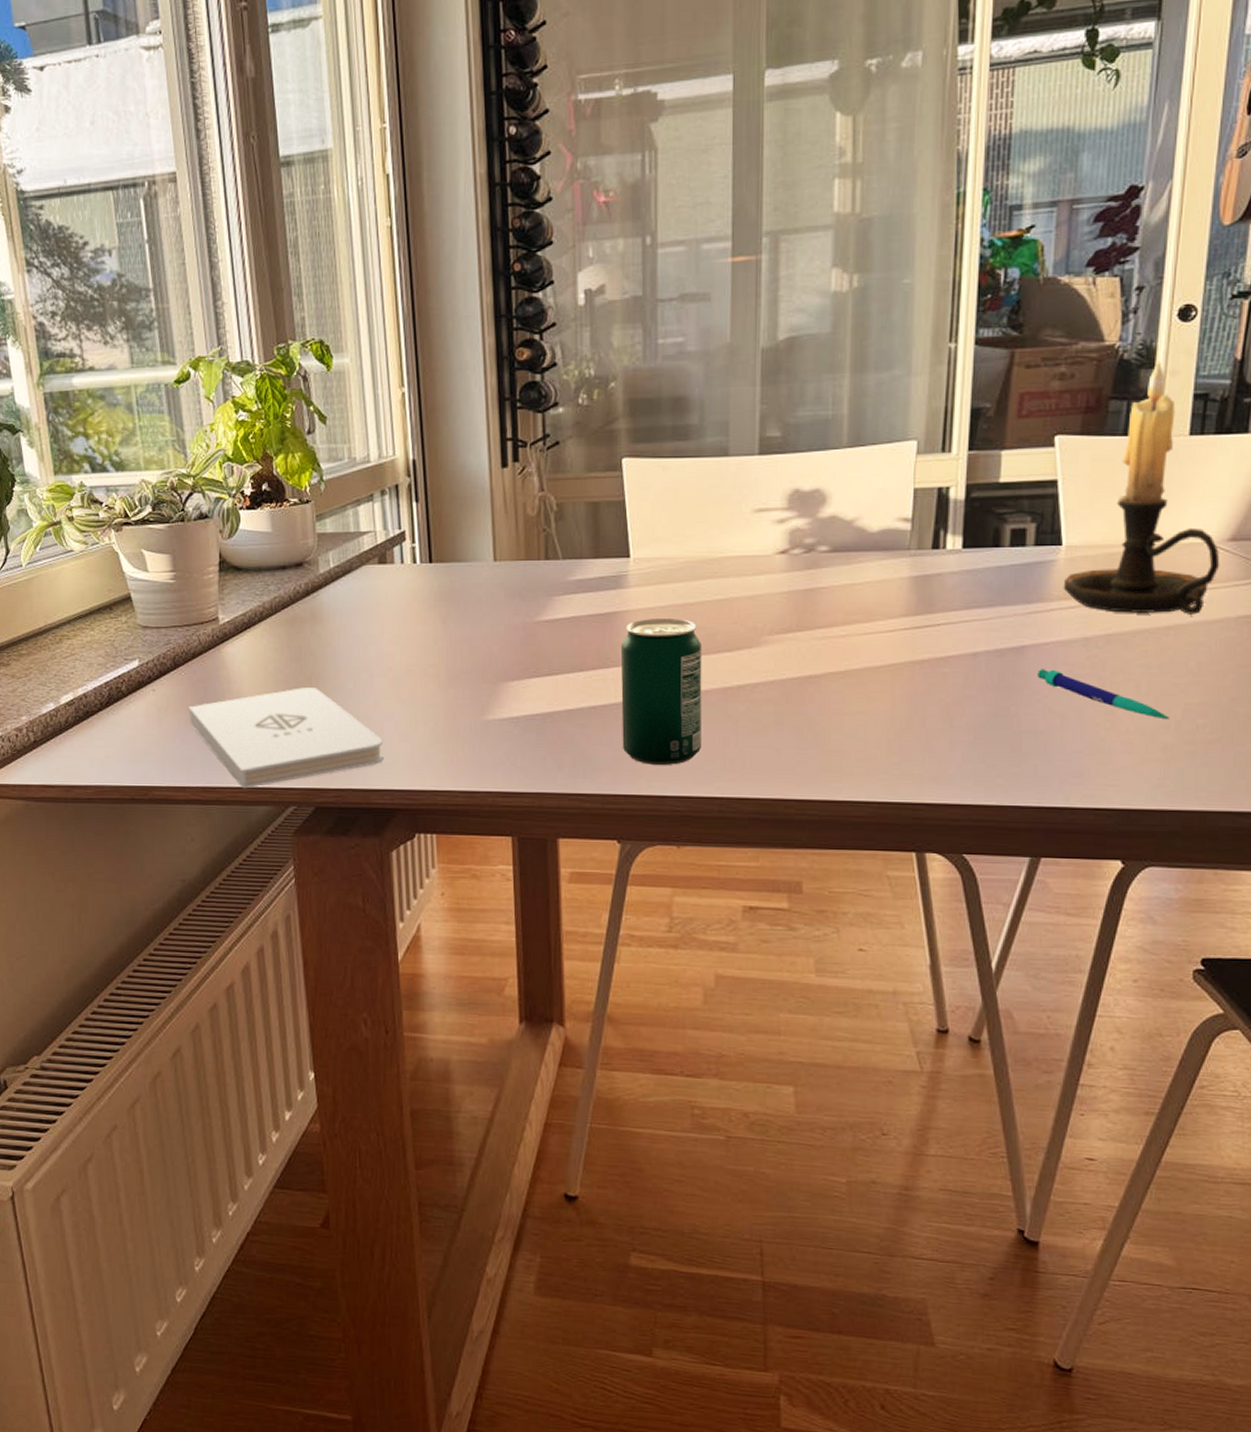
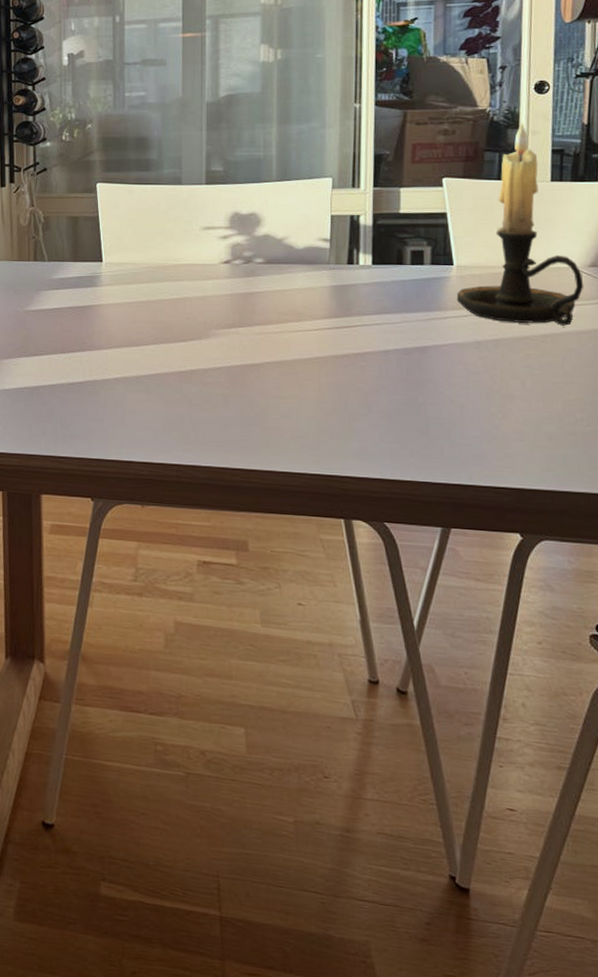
beverage can: present [620,617,703,766] -> none [94,311,162,436]
pen: present [1038,669,1170,720] -> none [439,366,552,413]

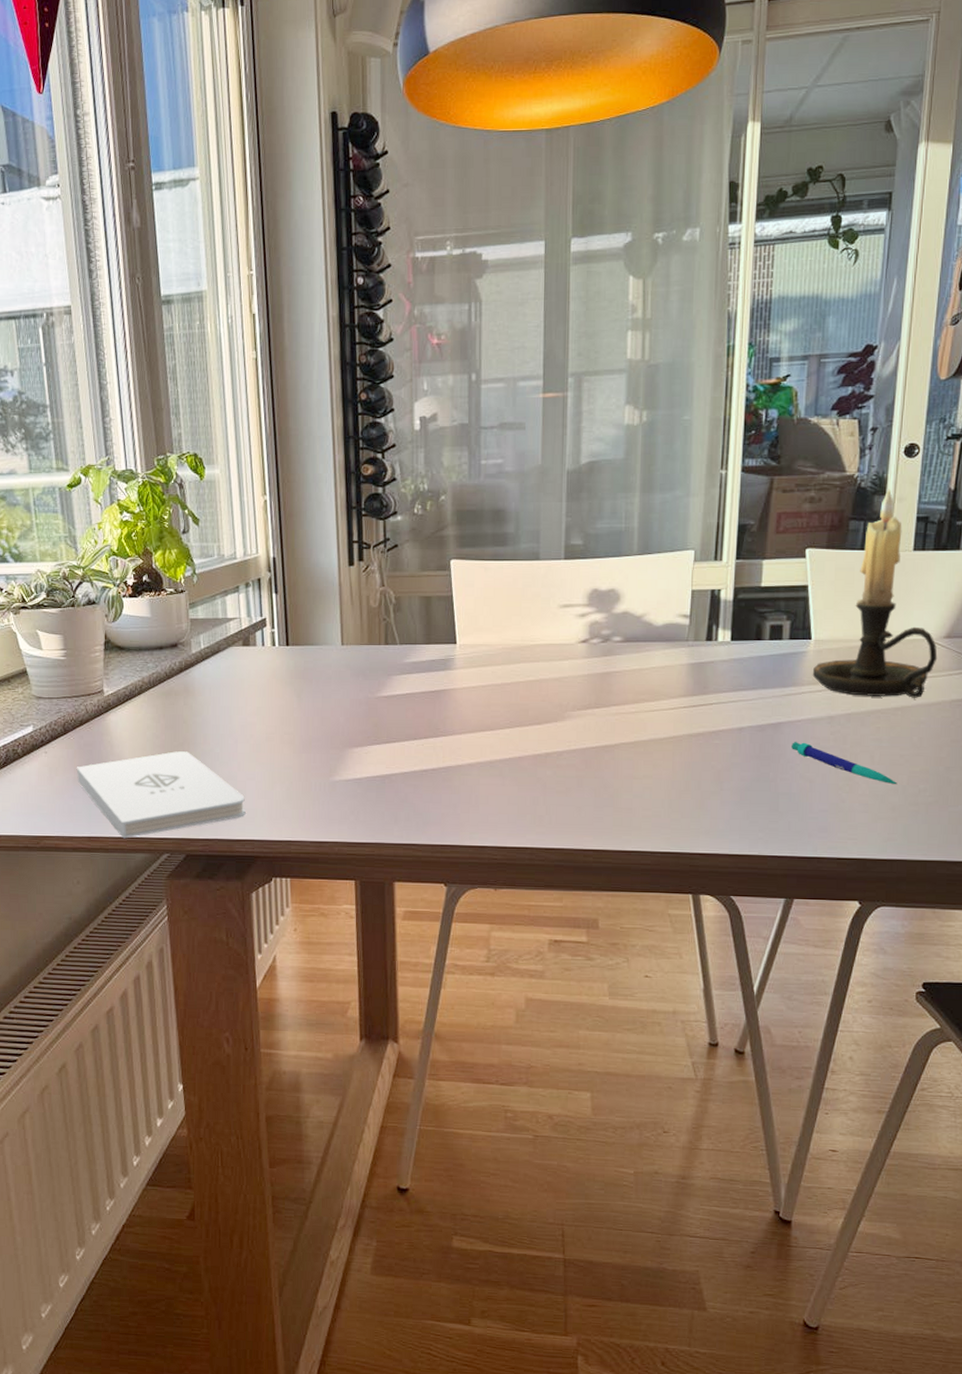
pen: none [439,366,552,413] -> present [792,742,898,785]

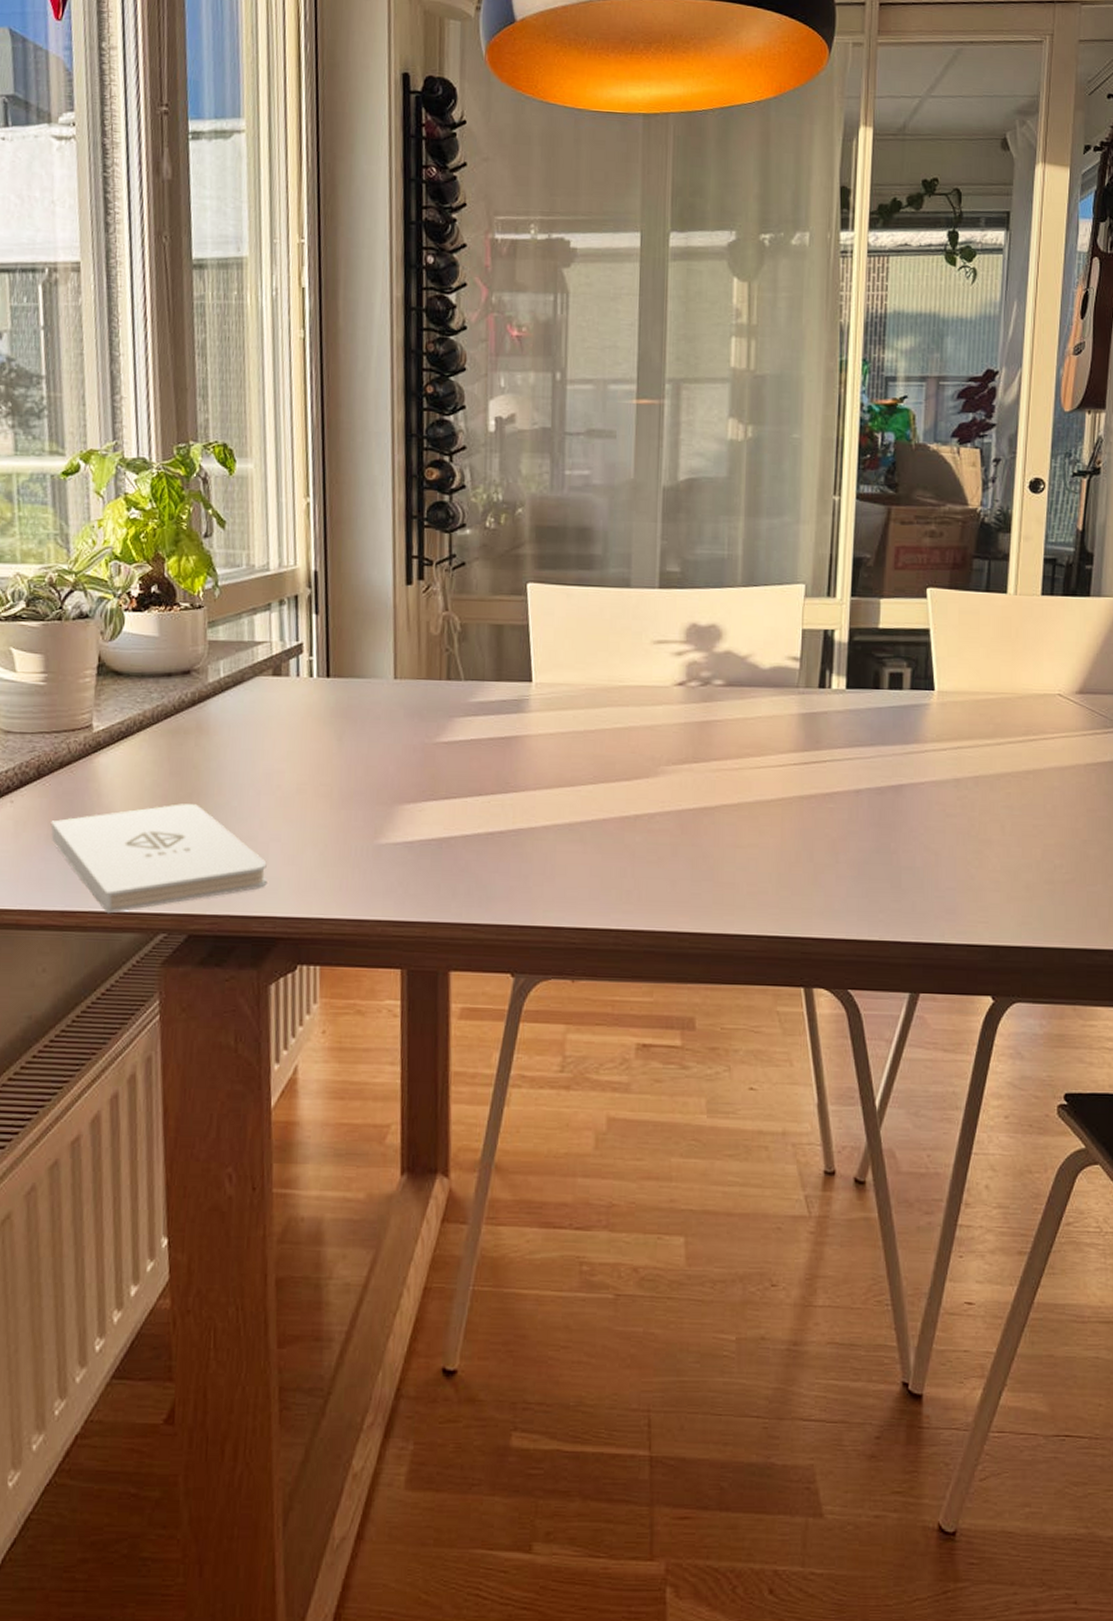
pen: present [792,742,898,785] -> none [915,808,1031,860]
candle holder: present [812,489,938,698] -> none [936,526,1070,760]

